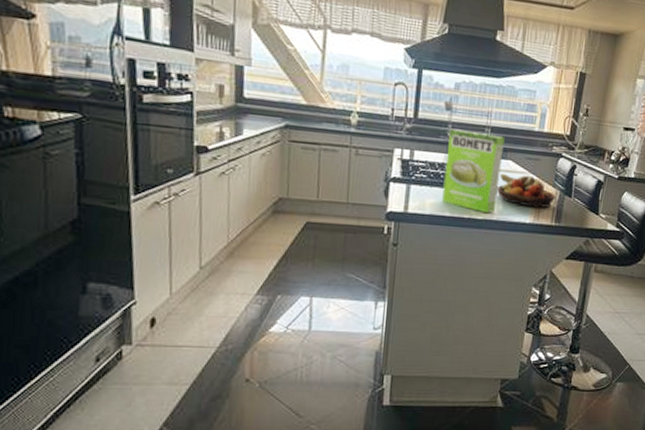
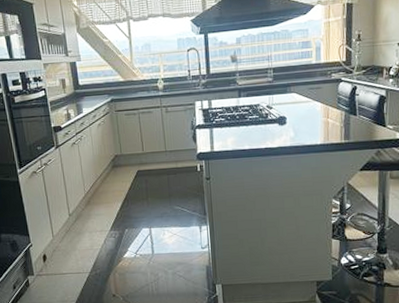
cake mix box: present [442,129,505,214] -> none [238,74,288,142]
fruit bowl: present [497,174,556,208] -> none [287,102,341,131]

